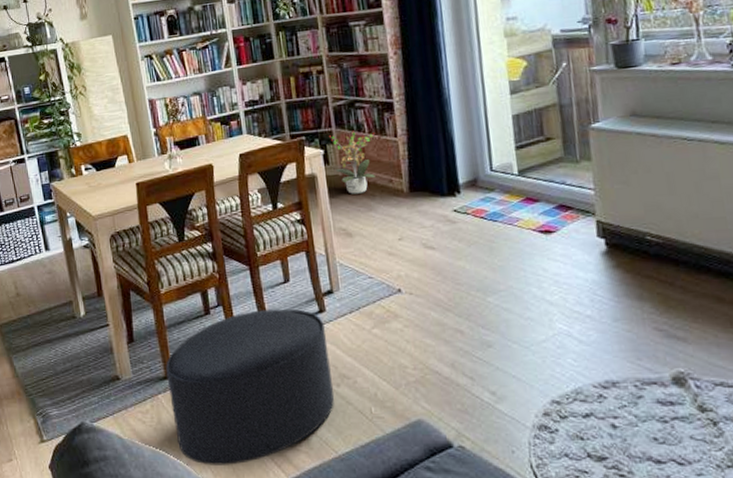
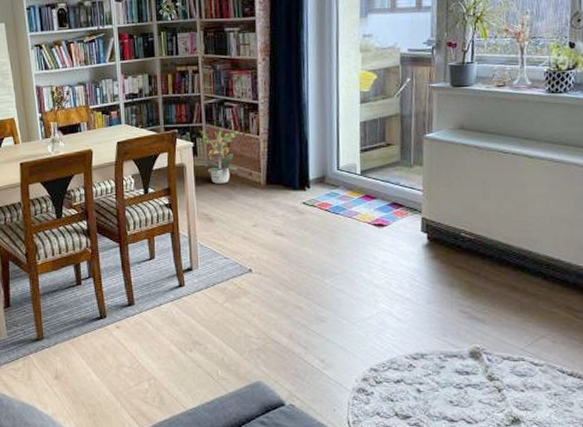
ottoman: present [166,309,335,465] -> none [38,282,187,417]

